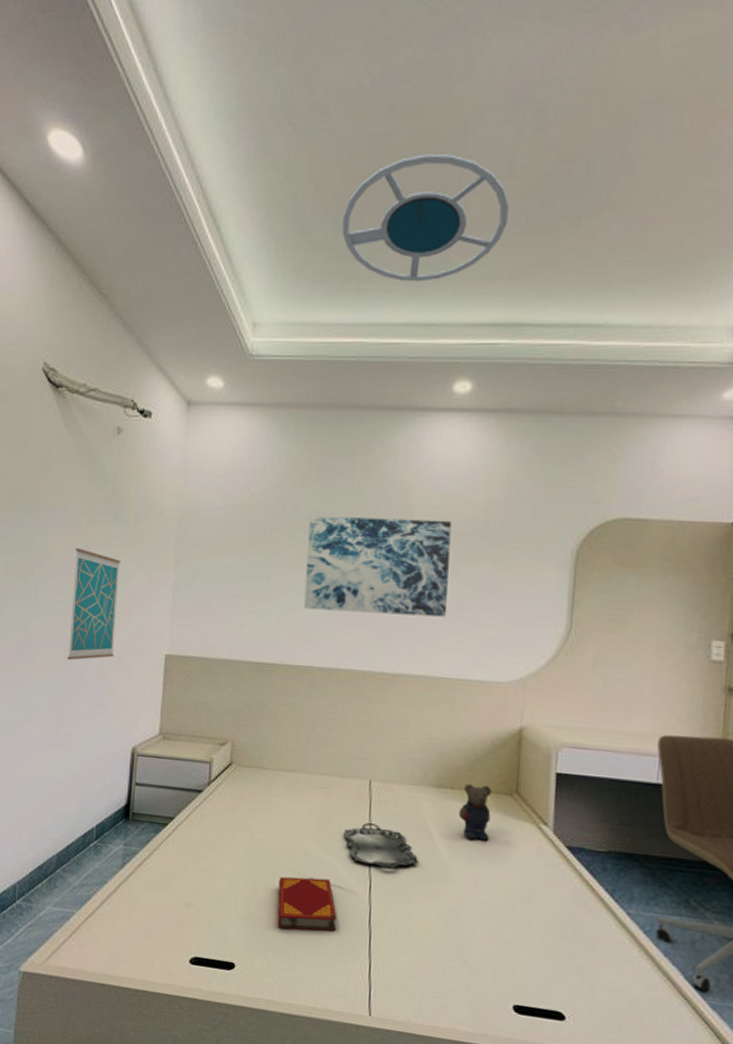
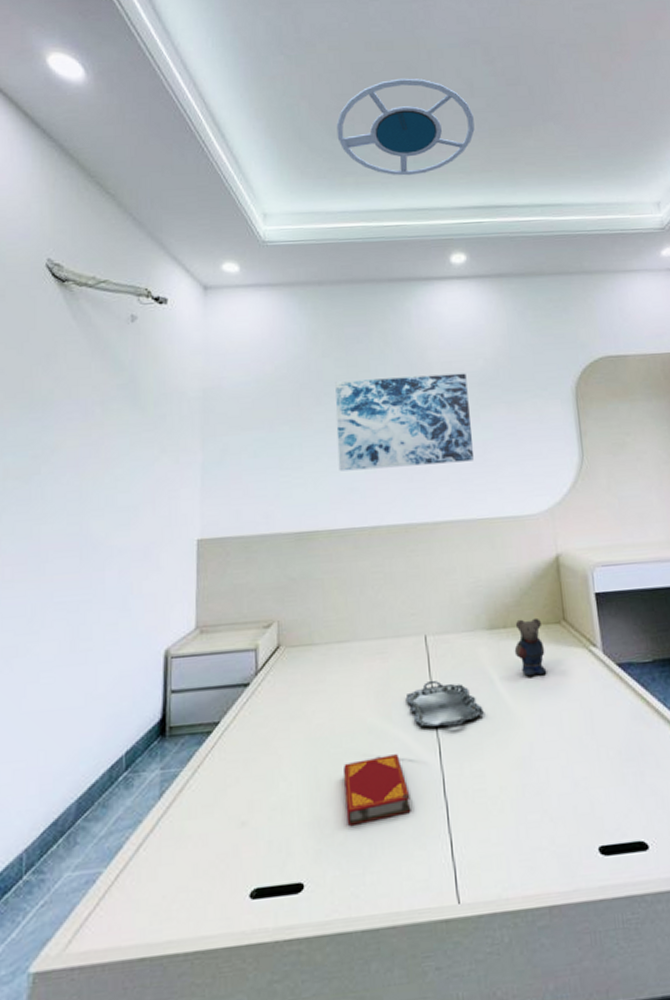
wall art: present [67,548,121,661] -> none [83,440,142,563]

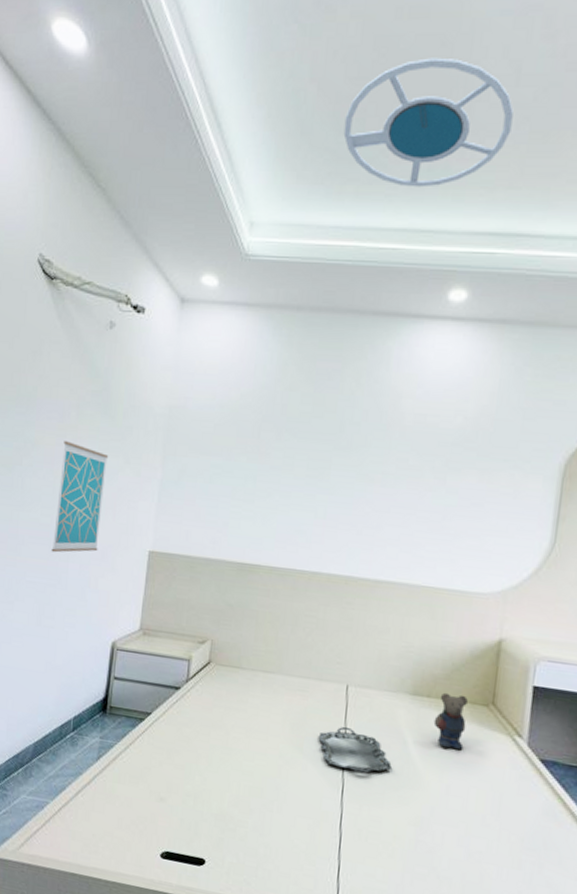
wall art: none [83,440,142,563] -> present [51,441,109,553]
wall art: present [335,373,475,472] -> none [289,419,441,526]
hardback book: present [344,754,411,826] -> none [249,776,309,833]

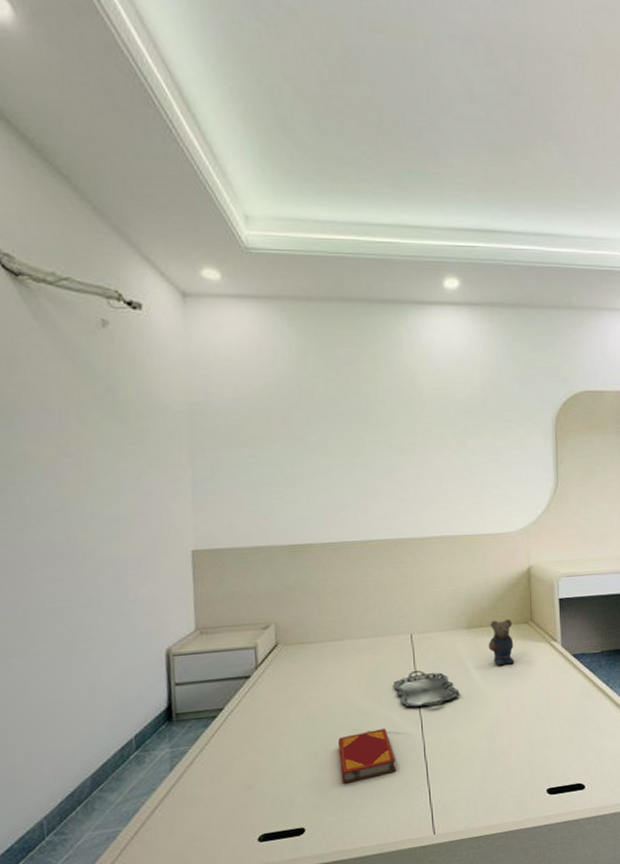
wall art: present [51,441,109,553] -> none [67,451,132,572]
hardback book: none [249,776,309,833] -> present [338,729,397,784]
ceiling lamp: present [343,57,514,188] -> none [324,70,473,188]

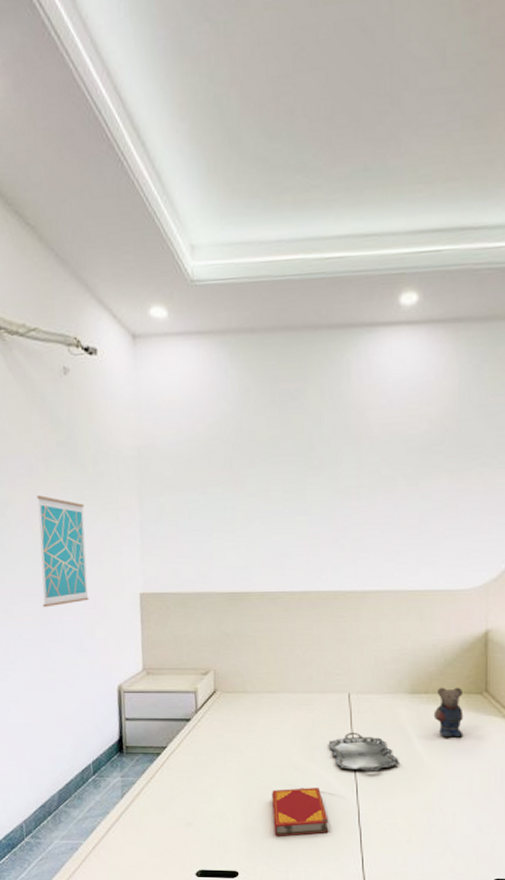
wall art: none [67,451,132,572] -> present [36,495,89,608]

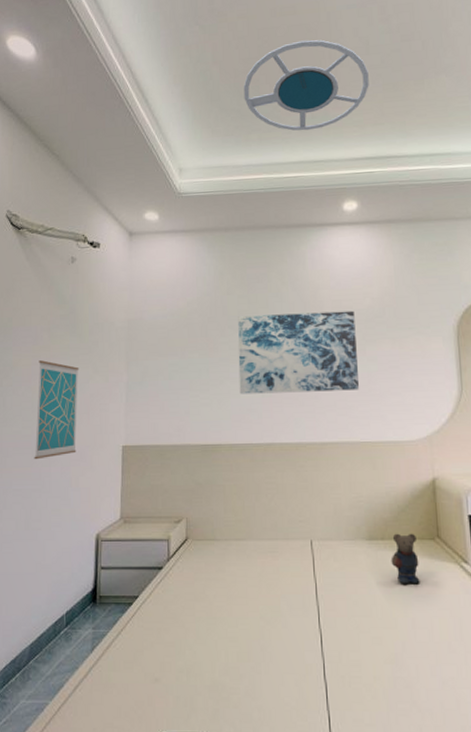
wall art: none [268,436,410,536] -> present [238,310,360,394]
ceiling lamp: none [272,45,443,190] -> present [243,39,369,131]
hardback book: present [272,787,329,836] -> none [239,638,295,693]
serving tray: present [328,733,399,771] -> none [292,580,361,620]

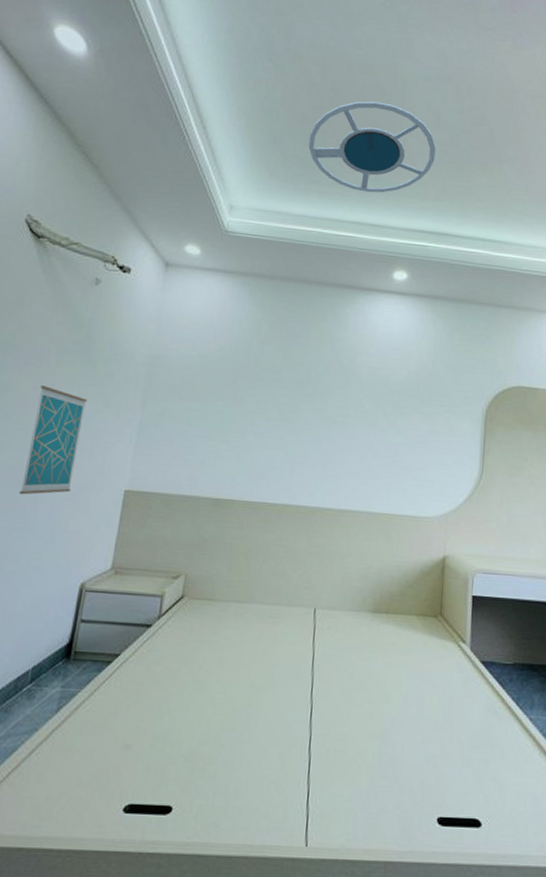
wall art: present [238,310,360,394] -> none [261,369,390,461]
teddy bear: present [391,533,420,584] -> none [392,608,420,661]

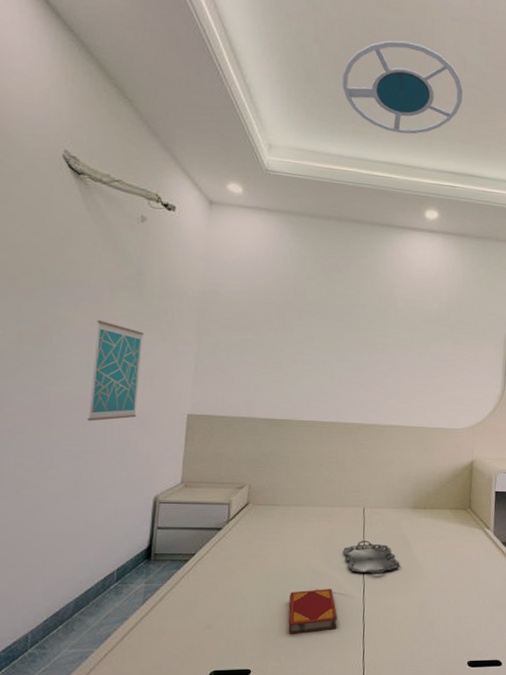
hardback book: none [219,707,279,764] -> present [288,589,338,634]
serving tray: none [288,649,356,692] -> present [343,541,400,573]

